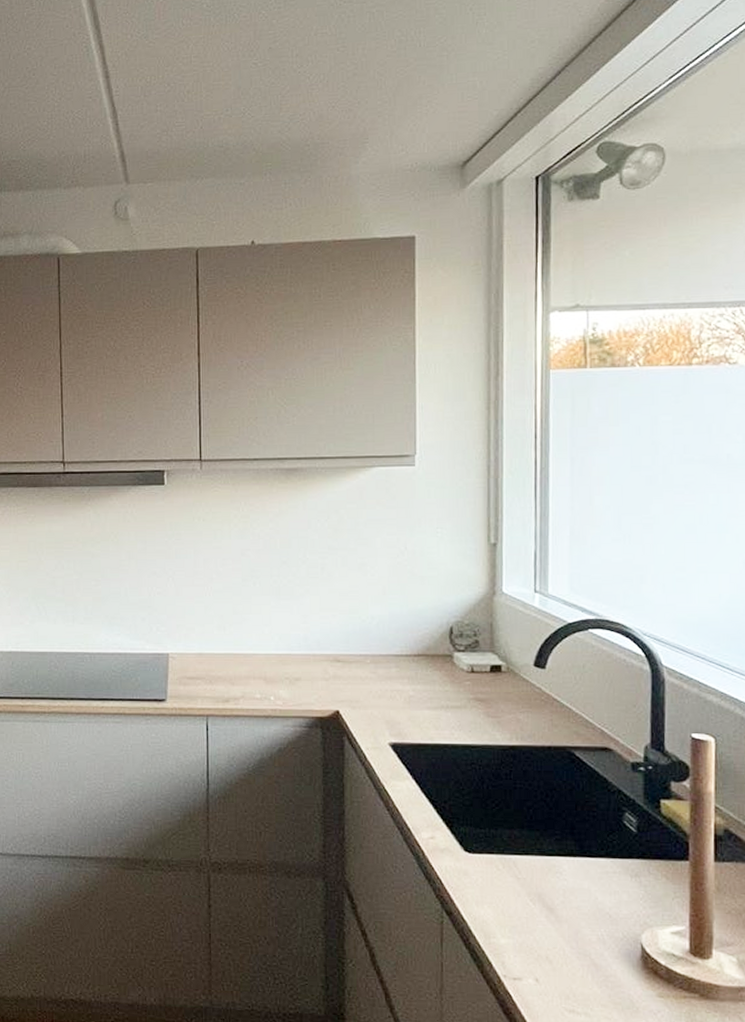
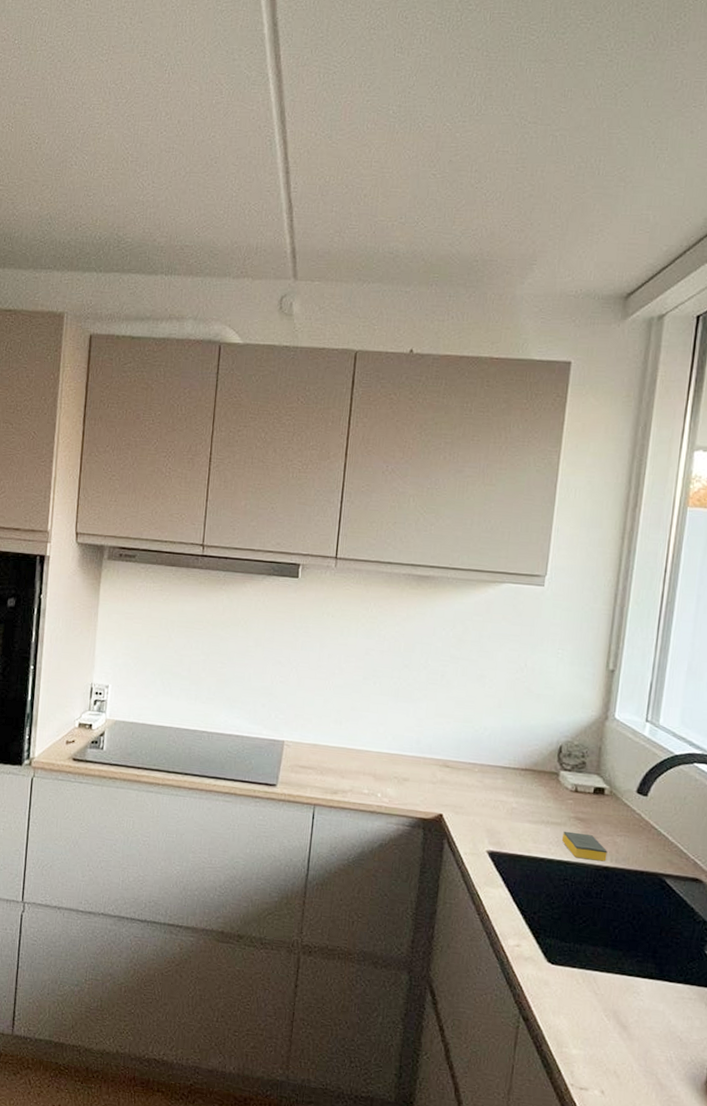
sponge: none [463,714,512,741] -> present [561,831,608,862]

